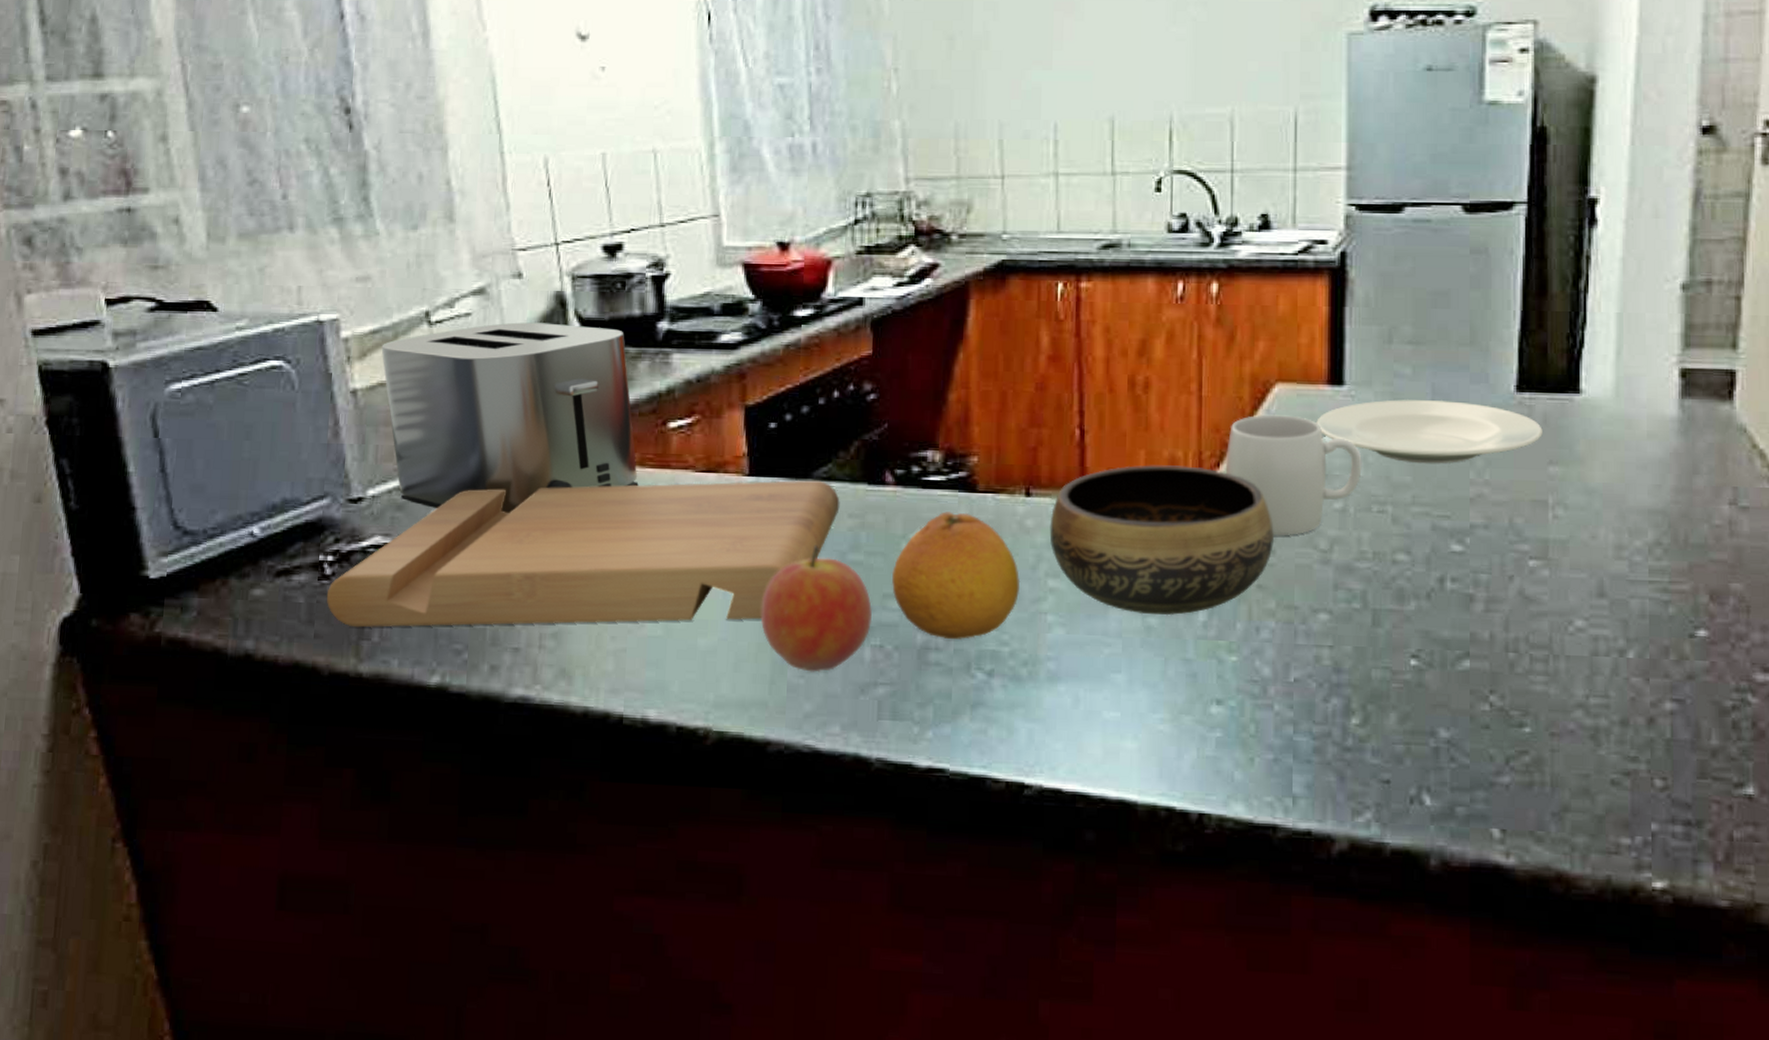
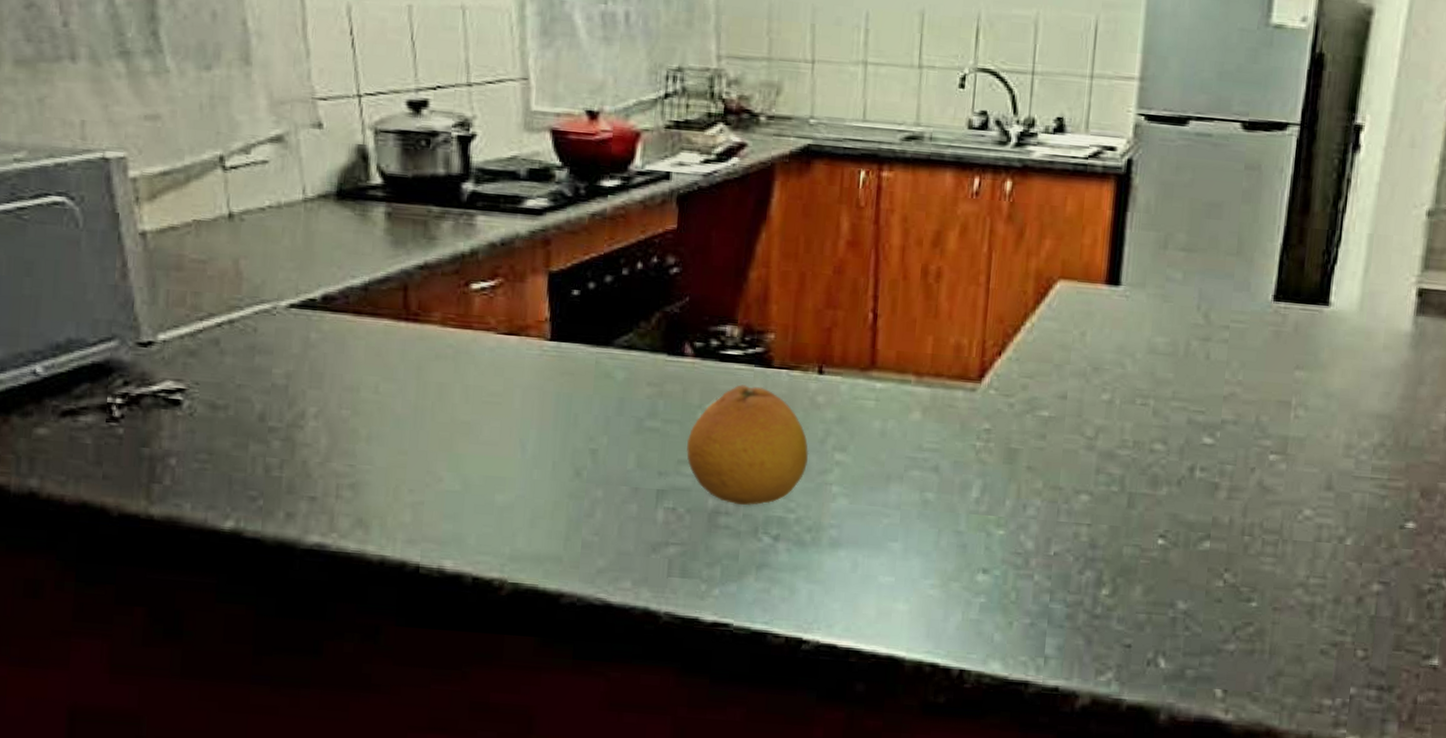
cutting board: present [326,480,840,628] -> none [115,340,640,479]
toaster: present [381,322,639,514] -> none [172,173,440,366]
fruit: present [760,544,872,673] -> none [558,410,667,531]
bowl: present [1049,465,1275,616] -> none [839,350,1046,491]
mug: present [1226,414,1362,536] -> none [1006,308,1131,423]
plate: present [1316,399,1543,464] -> none [1092,302,1293,364]

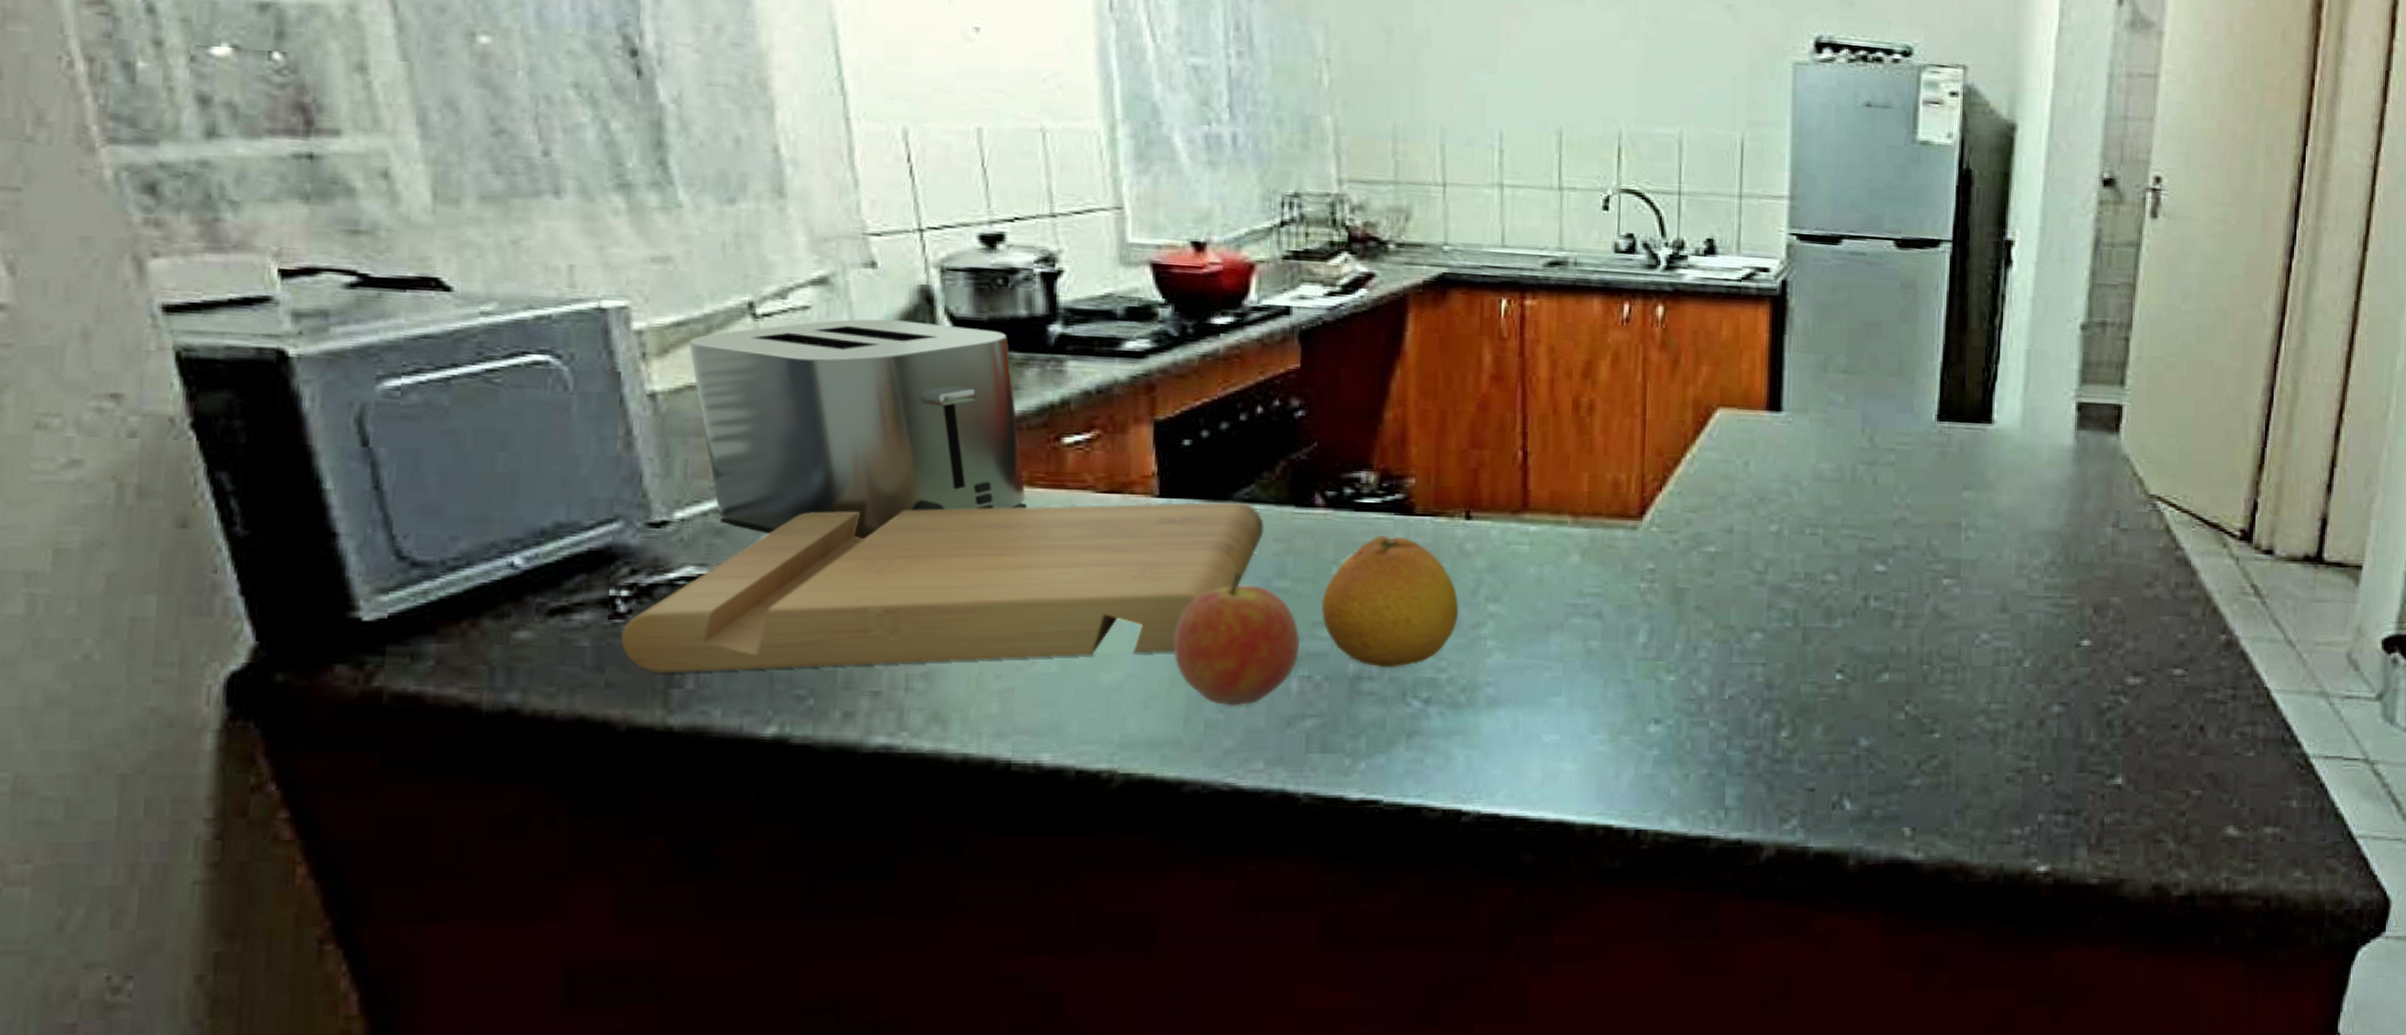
cutting board: none [115,340,640,479] -> present [620,501,1264,674]
toaster: none [172,173,440,366] -> present [689,319,1027,540]
fruit: none [558,410,667,531] -> present [1173,571,1300,707]

